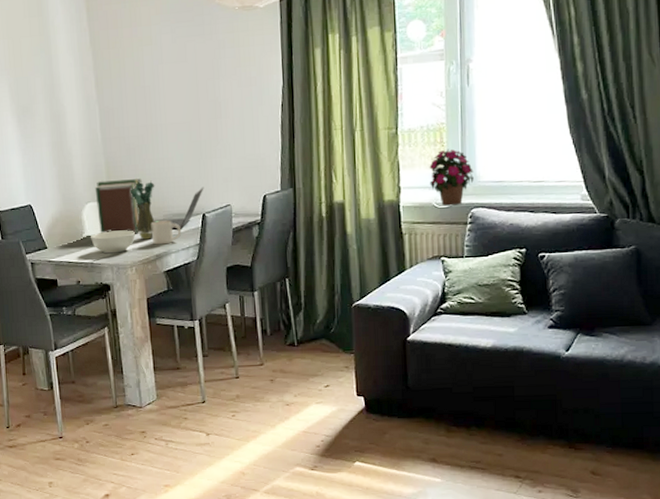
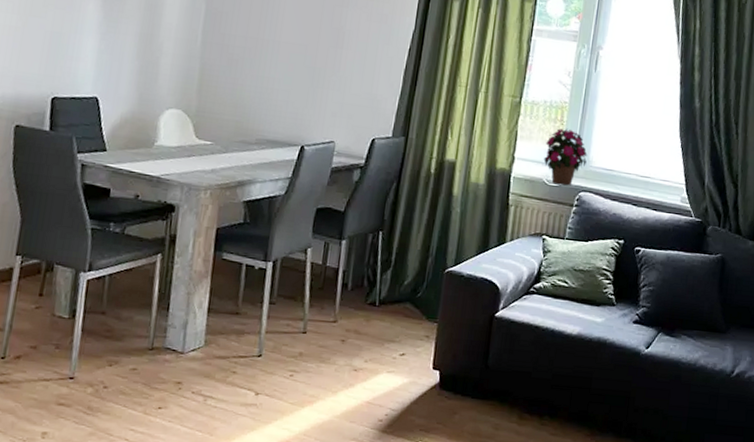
bowl: present [90,230,136,254] -> none [162,144,220,171]
books: present [94,178,142,234] -> none [176,87,239,154]
vase: present [130,180,155,240] -> none [221,95,253,163]
mug: present [150,220,182,245] -> none [237,144,274,172]
laptop: present [154,186,204,230] -> none [243,116,309,158]

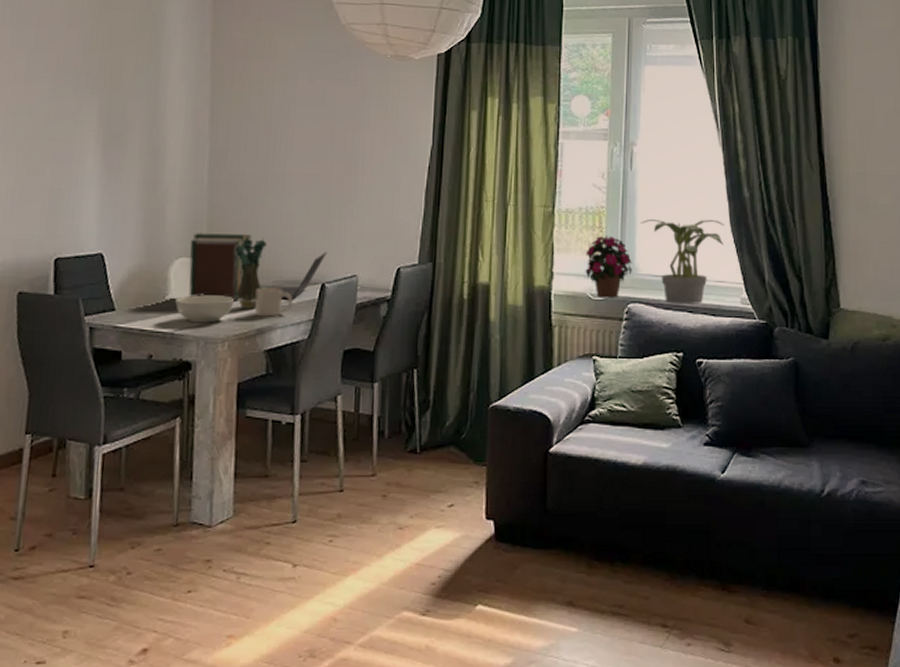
bowl: none [162,144,220,171] -> present [174,295,235,323]
books: none [176,87,239,154] -> present [188,232,252,302]
vase: none [221,95,253,163] -> present [234,236,267,309]
mug: none [237,144,274,172] -> present [255,287,294,317]
laptop: none [243,116,309,158] -> present [260,251,328,300]
potted plant: none [599,117,674,199] -> present [641,218,724,304]

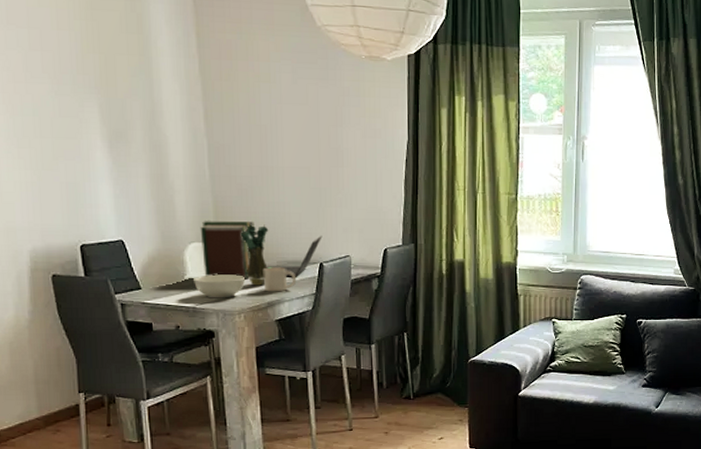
potted flower: present [585,235,632,298] -> none [545,218,584,271]
potted plant: present [641,218,724,304] -> none [591,203,662,275]

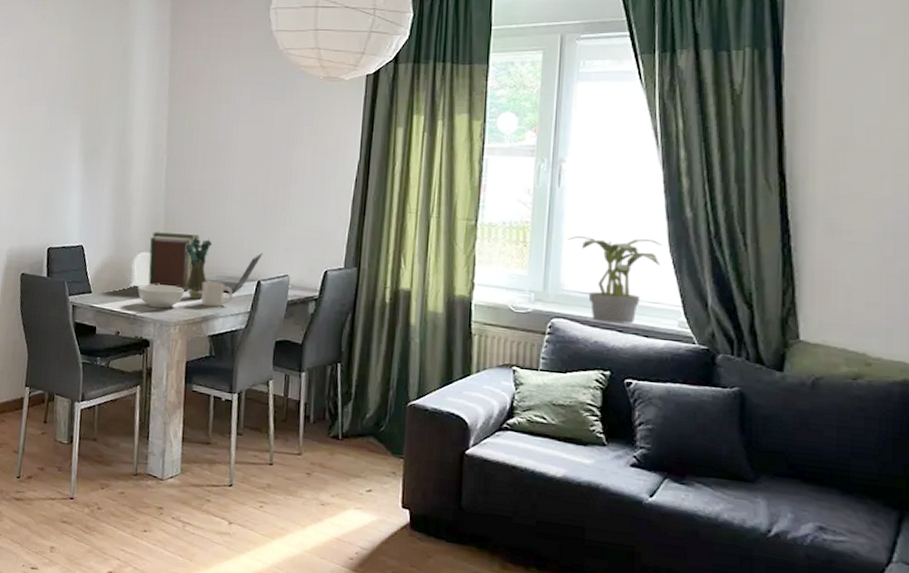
potted plant: none [591,203,662,275] -> present [568,235,662,324]

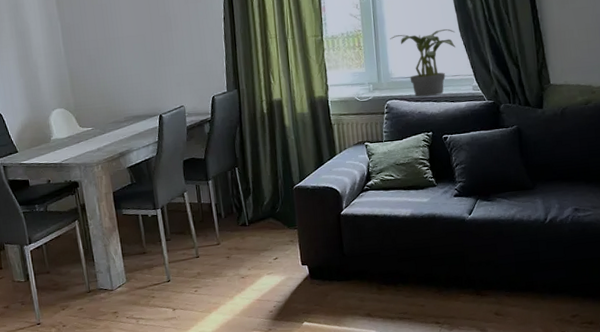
bowl: present [137,284,185,309] -> none [57,132,100,154]
books: present [148,231,200,292] -> none [60,85,104,137]
vase: present [185,236,213,299] -> none [92,87,117,140]
mug: present [201,281,234,307] -> none [113,122,142,144]
laptop: present [206,252,263,293] -> none [116,91,160,130]

